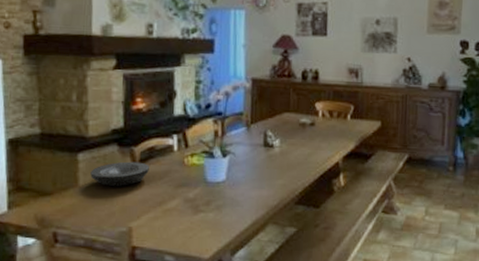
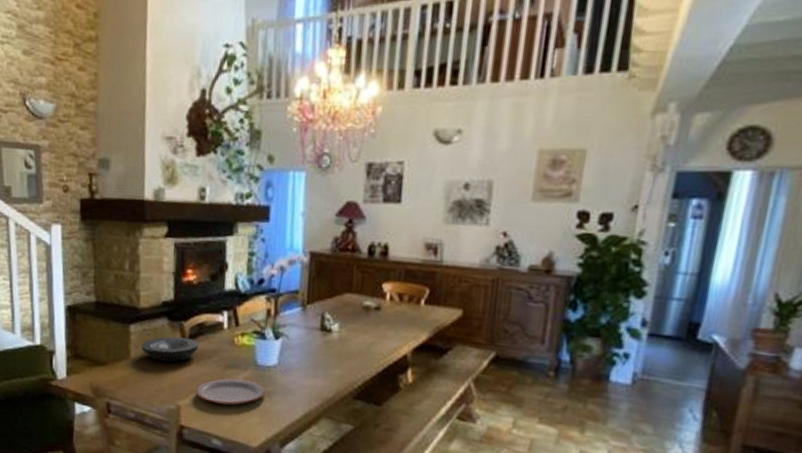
plate: none [147,196,216,222] -> present [195,378,266,405]

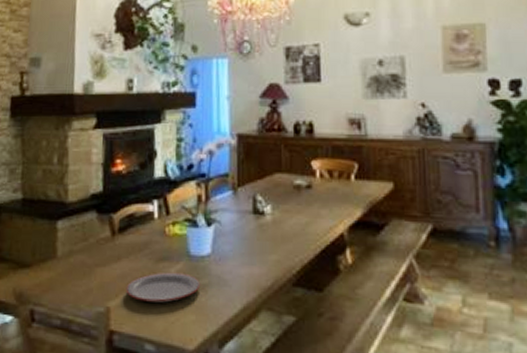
plate: present [141,336,199,362] -> none [69,230,129,259]

